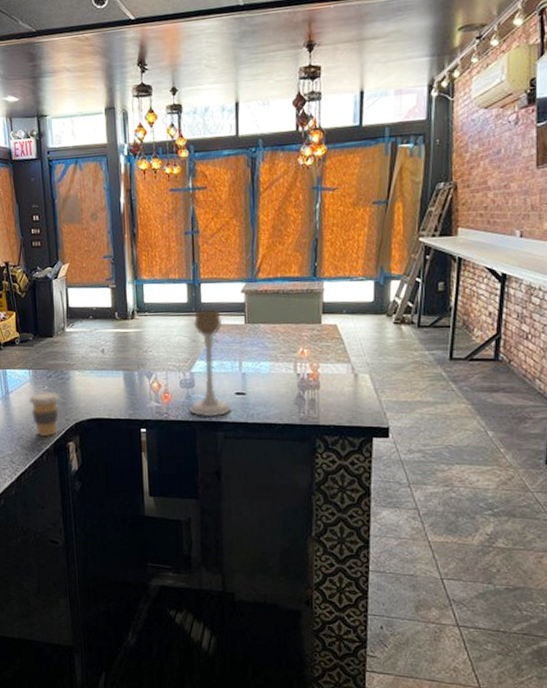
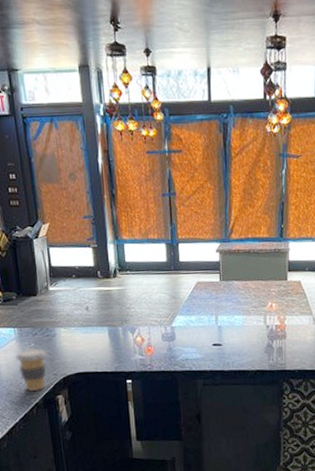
candle holder: present [189,309,232,417] -> none [171,267,209,367]

